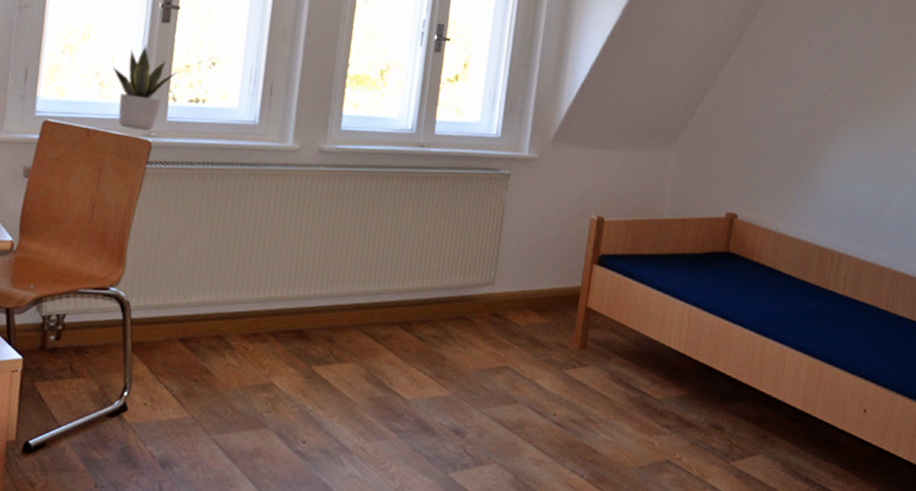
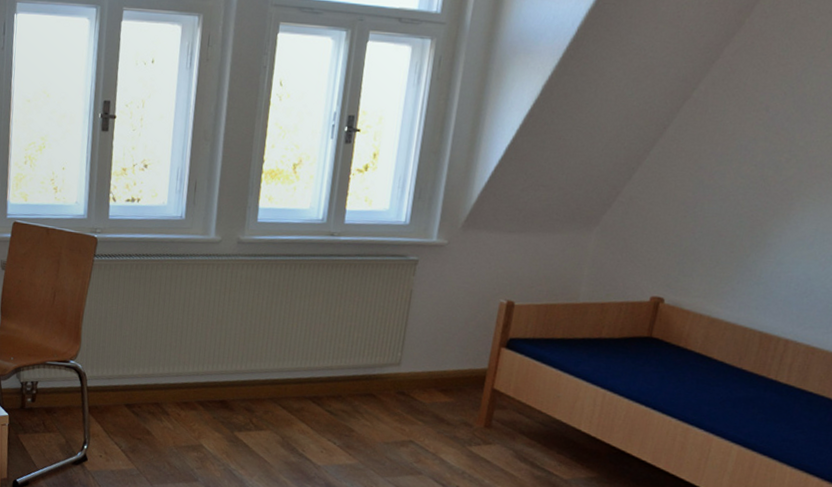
potted plant: present [112,44,179,131] -> none [63,151,117,228]

